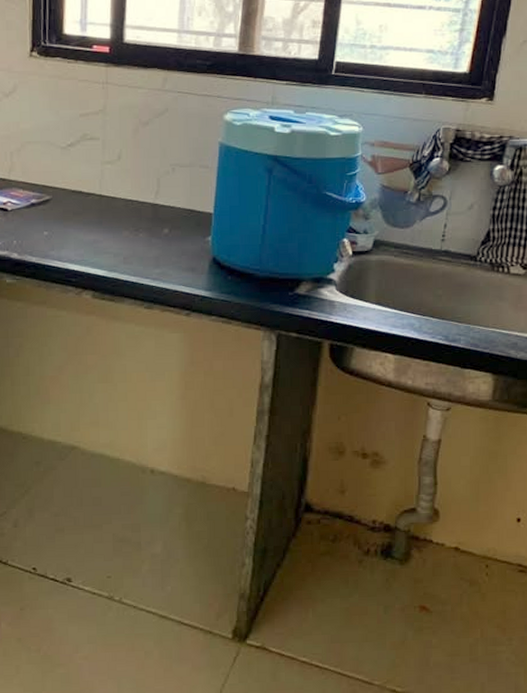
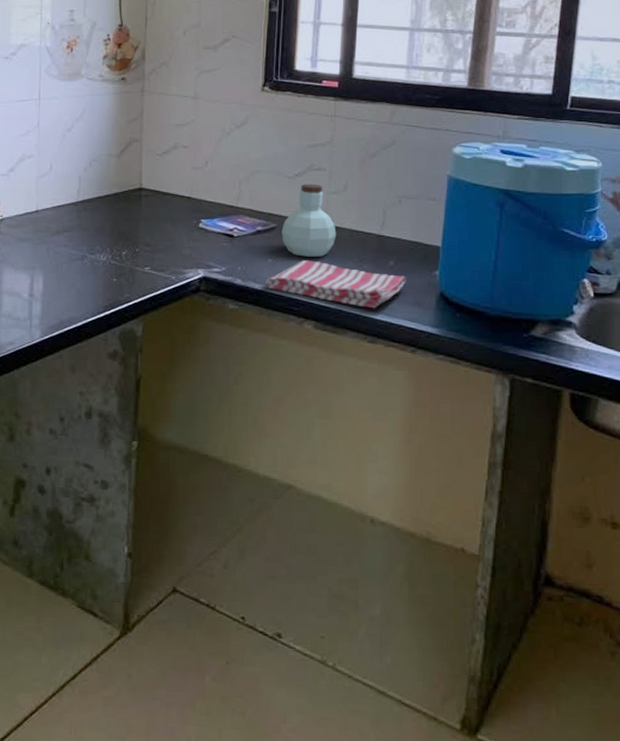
dish towel: none [42,231,180,276] -> present [265,260,406,309]
jar: none [56,154,112,228] -> present [281,183,337,257]

